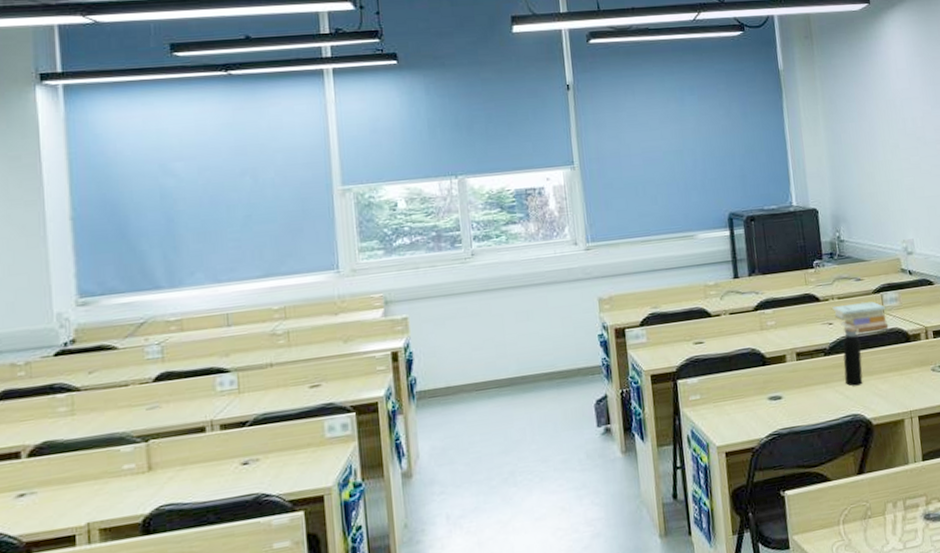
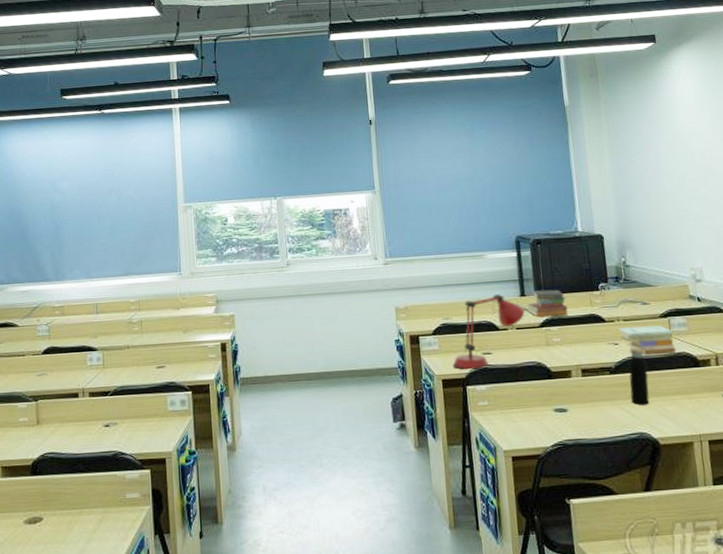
desk lamp: none [662,278,739,363] -> present [453,294,525,370]
books: none [740,269,783,300] -> present [527,289,568,317]

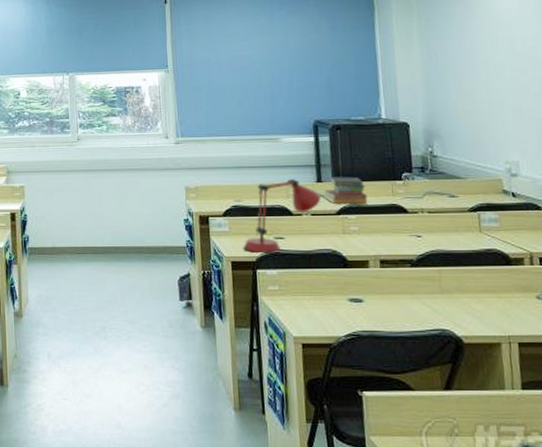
books: present [618,325,676,356] -> none [421,219,486,250]
water bottle: present [628,345,650,405] -> none [432,238,454,301]

